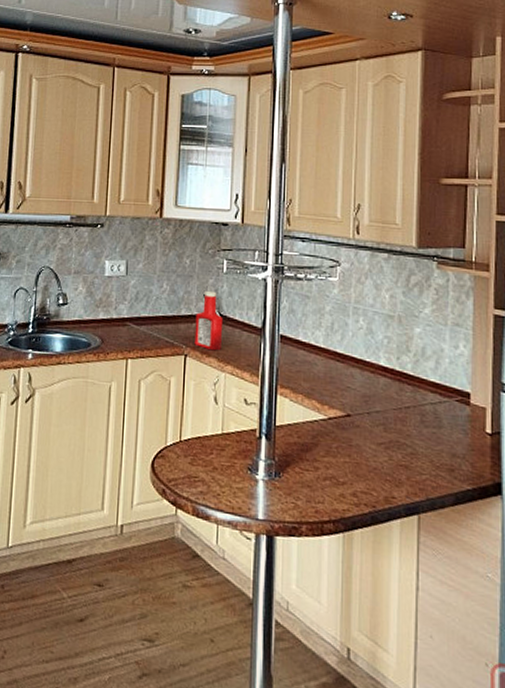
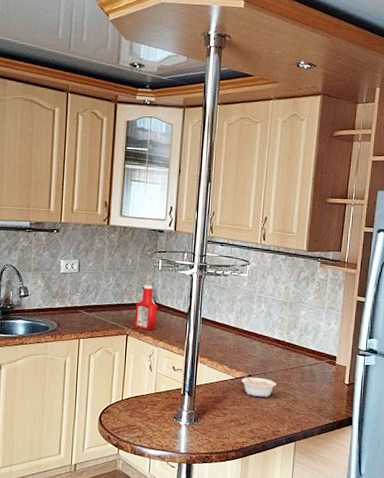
legume: none [337,411,387,448] -> present [241,373,277,398]

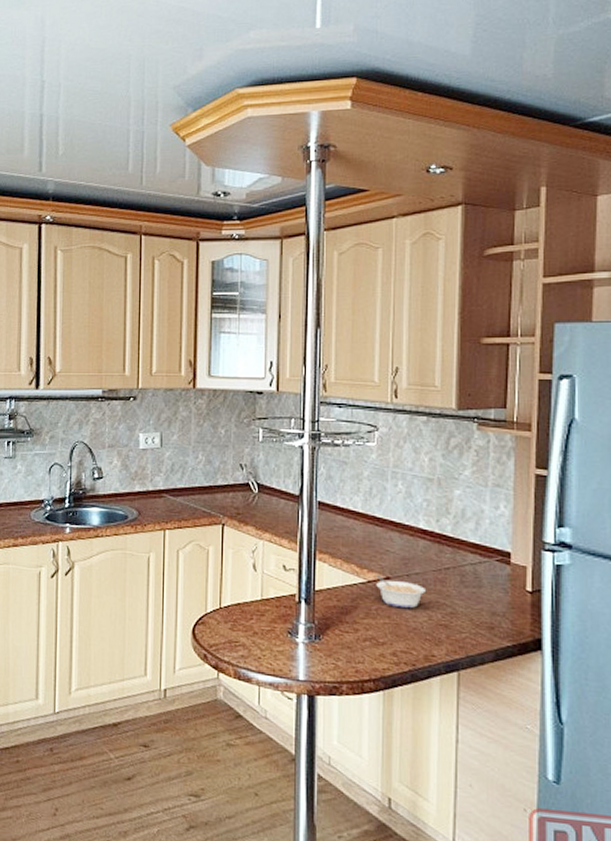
ketchup bottle: present [135,284,158,331] -> none [232,460,260,519]

